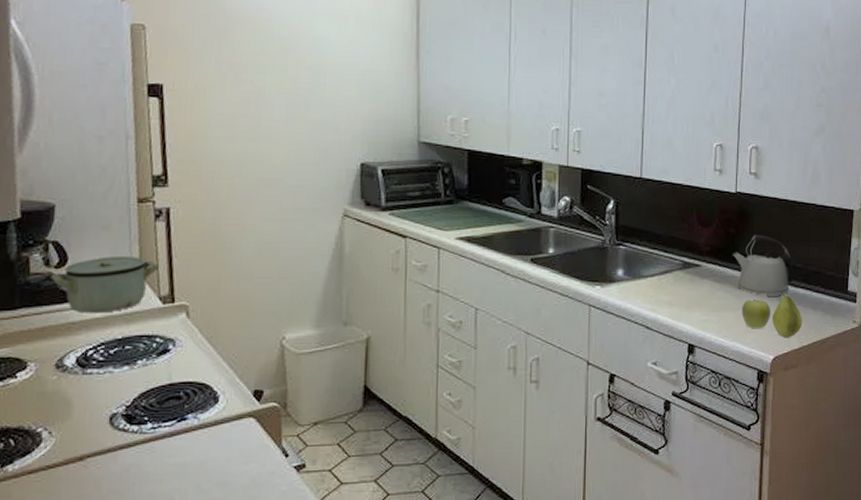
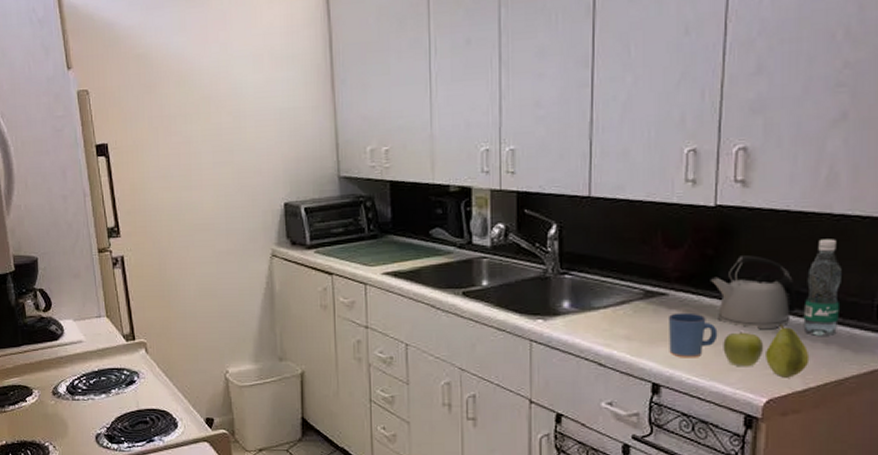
cooking pot: present [50,257,159,313] -> none [40,300,120,349]
mug: none [702,282,738,322] -> present [669,312,718,358]
bottle: none [798,224,824,304] -> present [803,239,843,337]

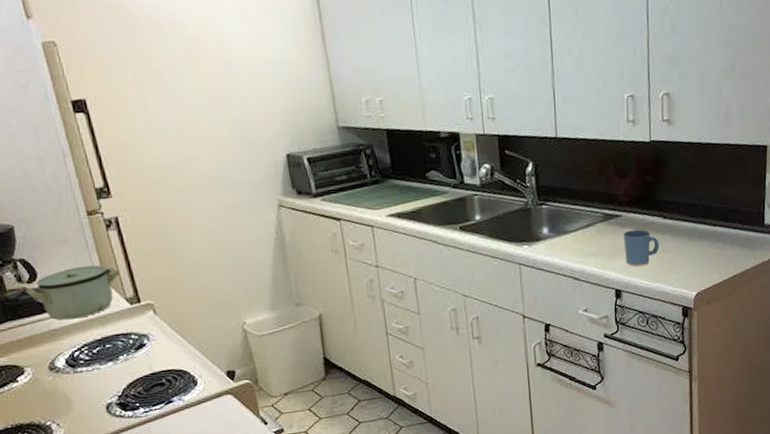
cooking pot: none [40,300,120,349] -> present [24,265,120,320]
kettle: present [710,255,796,330] -> none [651,180,711,239]
fruit: present [723,332,764,367] -> none [663,241,692,269]
fruit: present [766,324,810,378] -> none [693,232,723,275]
bottle: present [803,239,843,337] -> none [716,163,740,240]

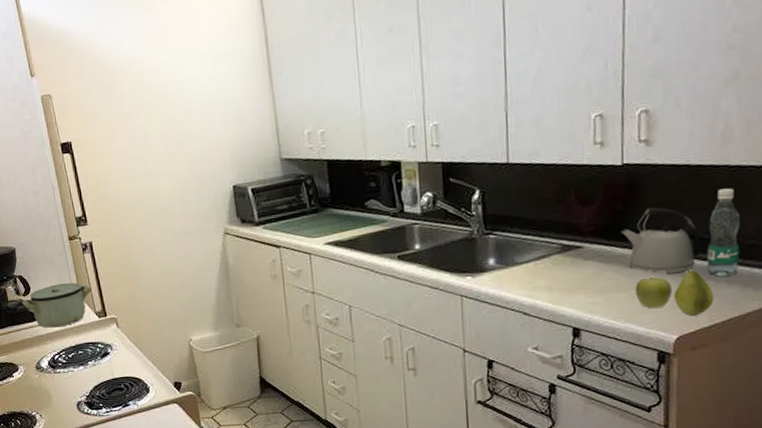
mug: present [624,229,660,267] -> none [585,262,630,304]
kettle: none [651,180,711,239] -> present [620,207,700,274]
fruit: none [663,241,692,269] -> present [635,277,673,309]
fruit: none [693,232,723,275] -> present [674,267,715,316]
bottle: none [716,163,740,240] -> present [706,188,741,277]

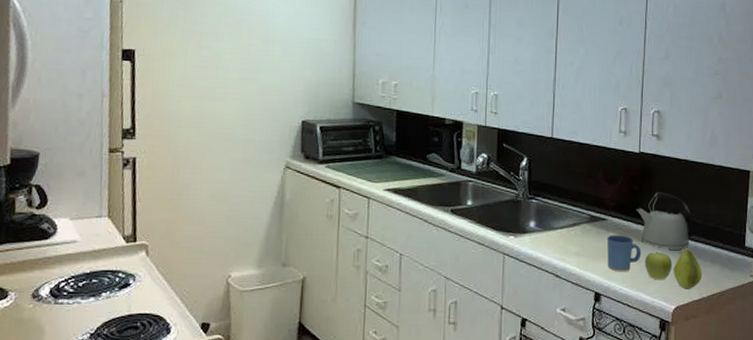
cooking pot: present [21,282,92,328] -> none [31,199,124,250]
mug: none [585,262,630,304] -> present [607,235,641,272]
bottle: present [706,188,741,277] -> none [698,183,722,258]

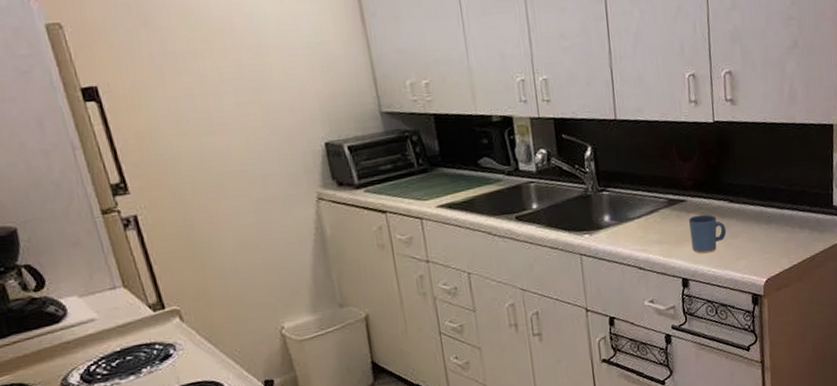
kettle: present [636,192,693,251] -> none [716,162,779,223]
fruit: present [645,252,673,280] -> none [731,226,760,255]
fruit: present [674,246,703,289] -> none [761,216,792,260]

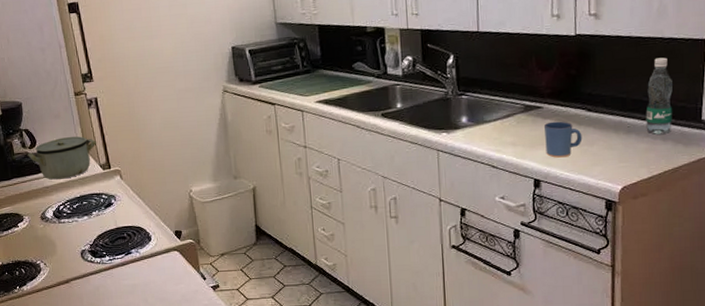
cooking pot: none [31,269,141,331] -> present [27,136,96,180]
bottle: none [783,143,808,223] -> present [645,57,674,135]

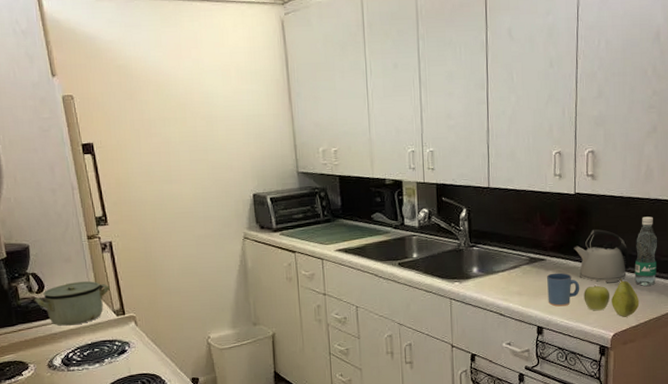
kettle: none [574,73,640,132] -> present [573,229,630,284]
fruit: none [586,134,618,162] -> present [584,285,611,311]
fruit: none [619,126,652,169] -> present [612,278,640,317]

